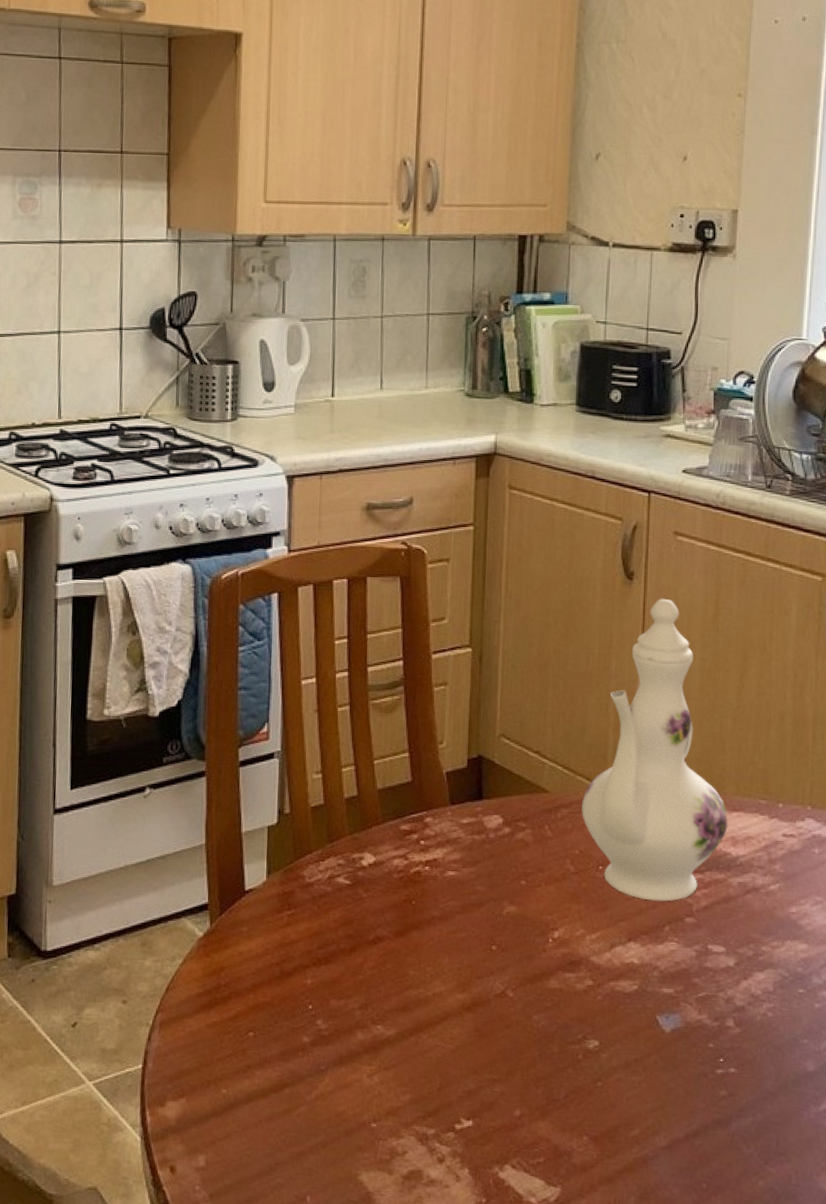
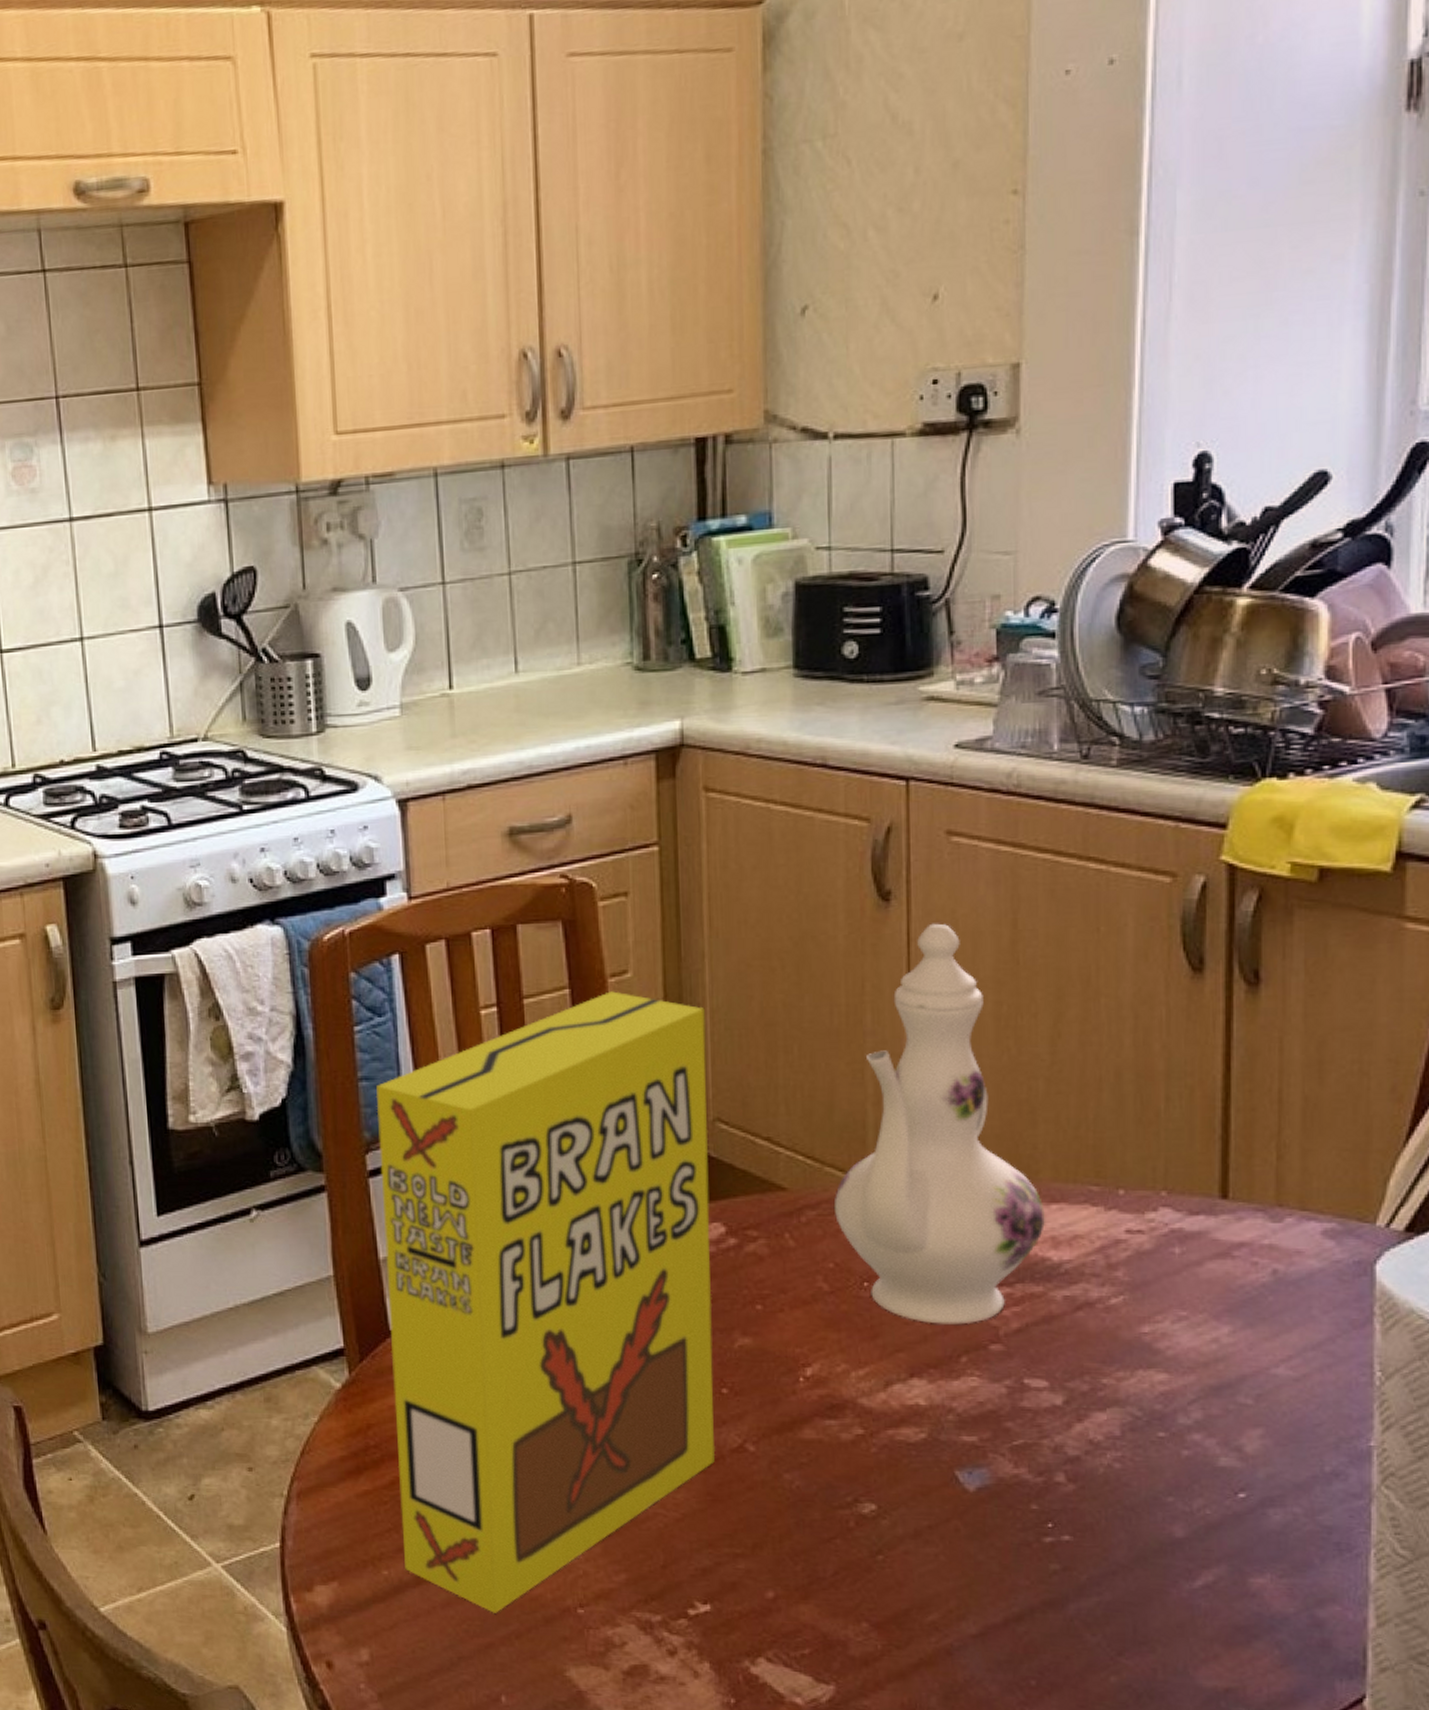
cereal box: none [240,633,498,1126] -> present [375,991,716,1613]

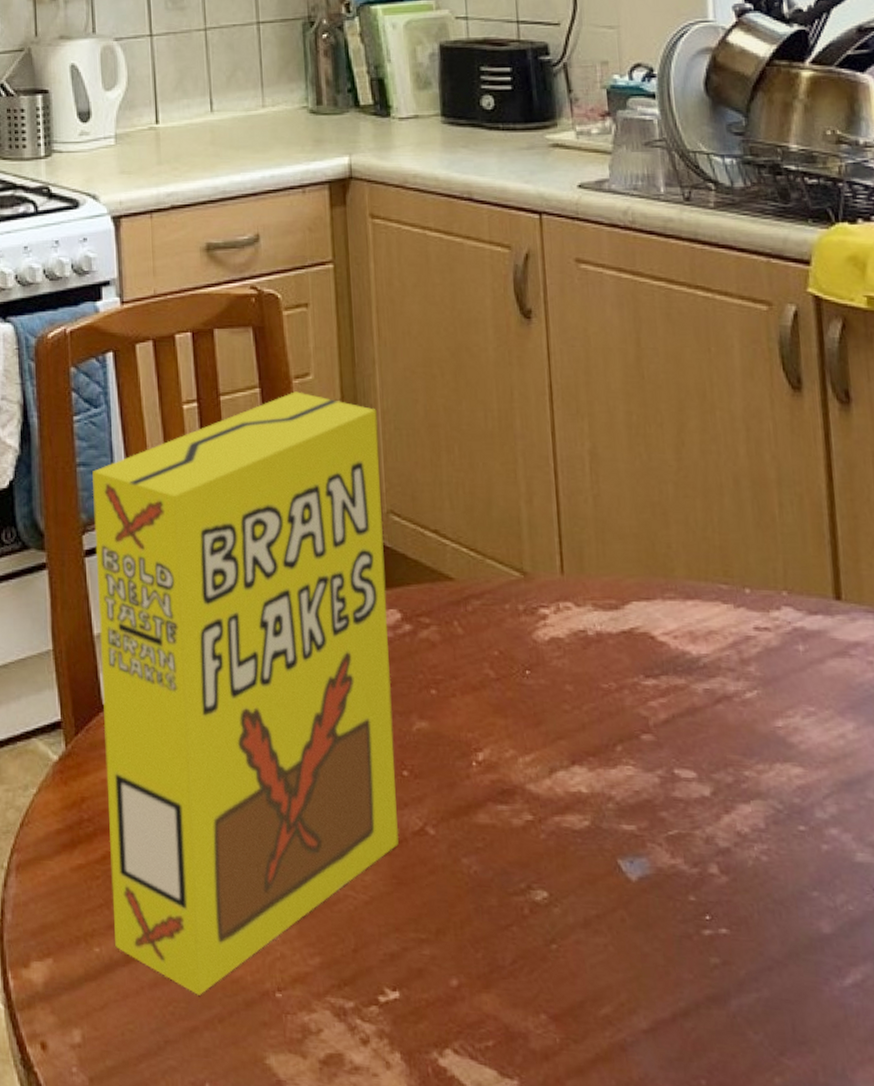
ewer: present [833,923,1046,1325] -> none [495,339,684,714]

